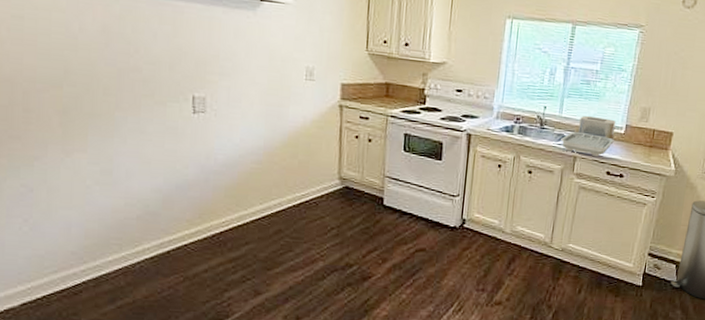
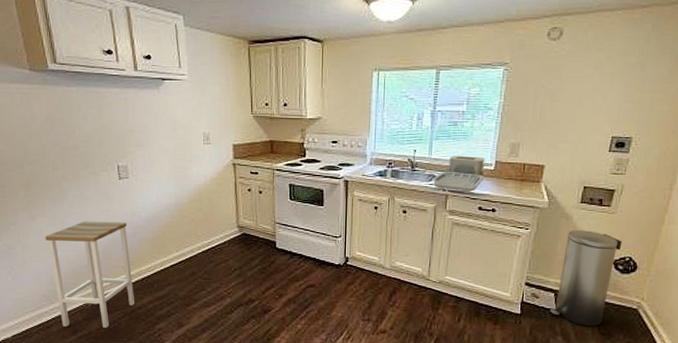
step stool: none [83,161,201,295] -> present [45,221,135,328]

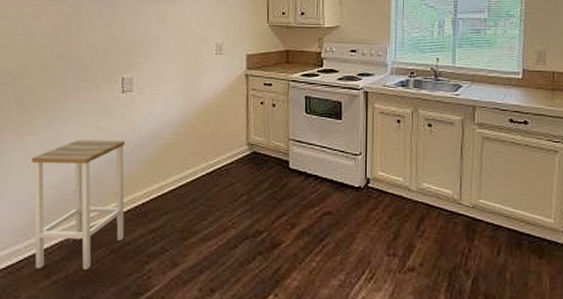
dish rack: present [432,171,484,194] -> none [457,80,512,105]
toaster: present [449,155,486,181] -> none [474,63,513,91]

